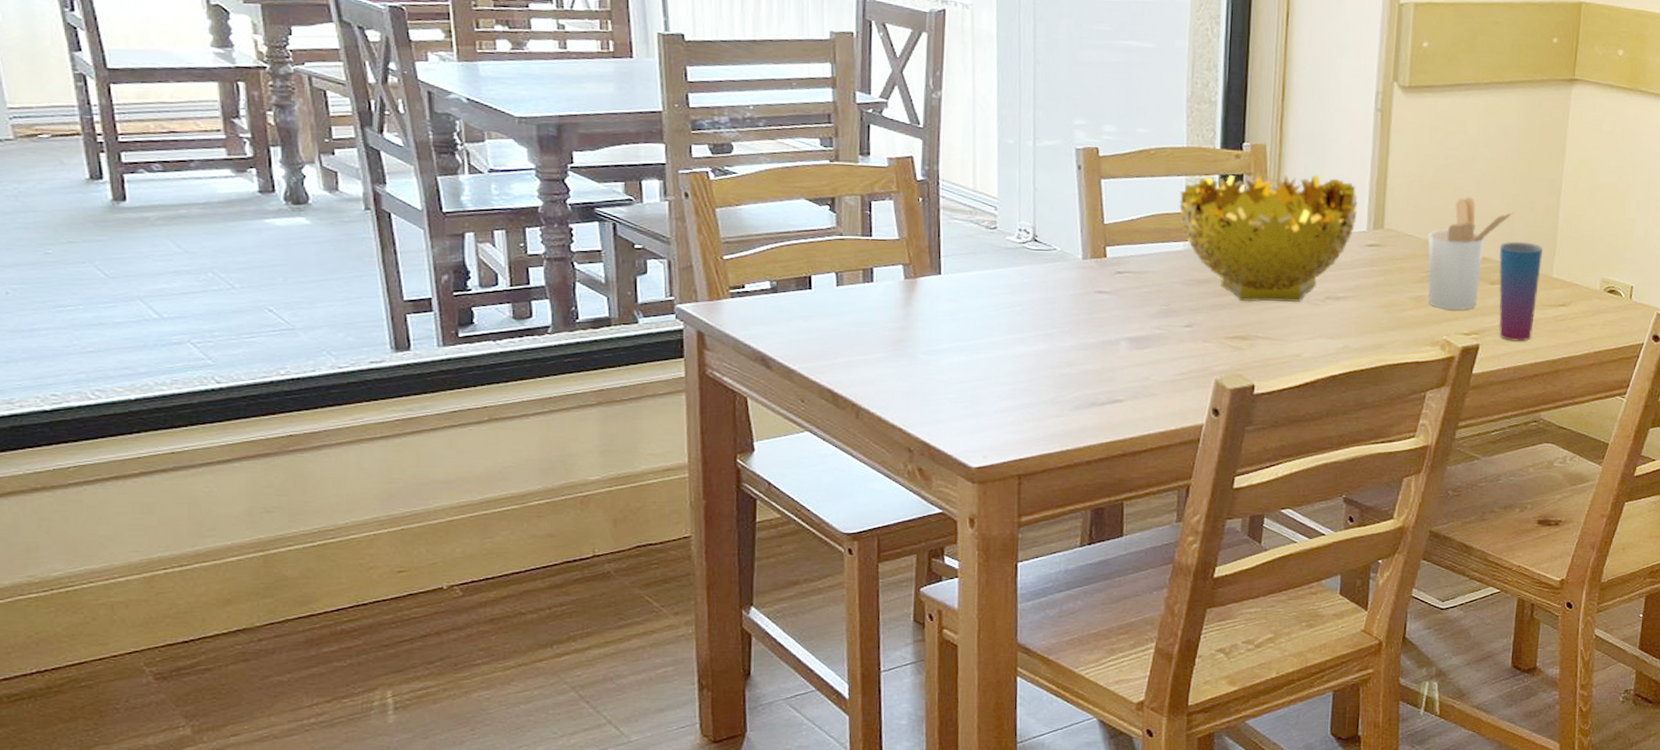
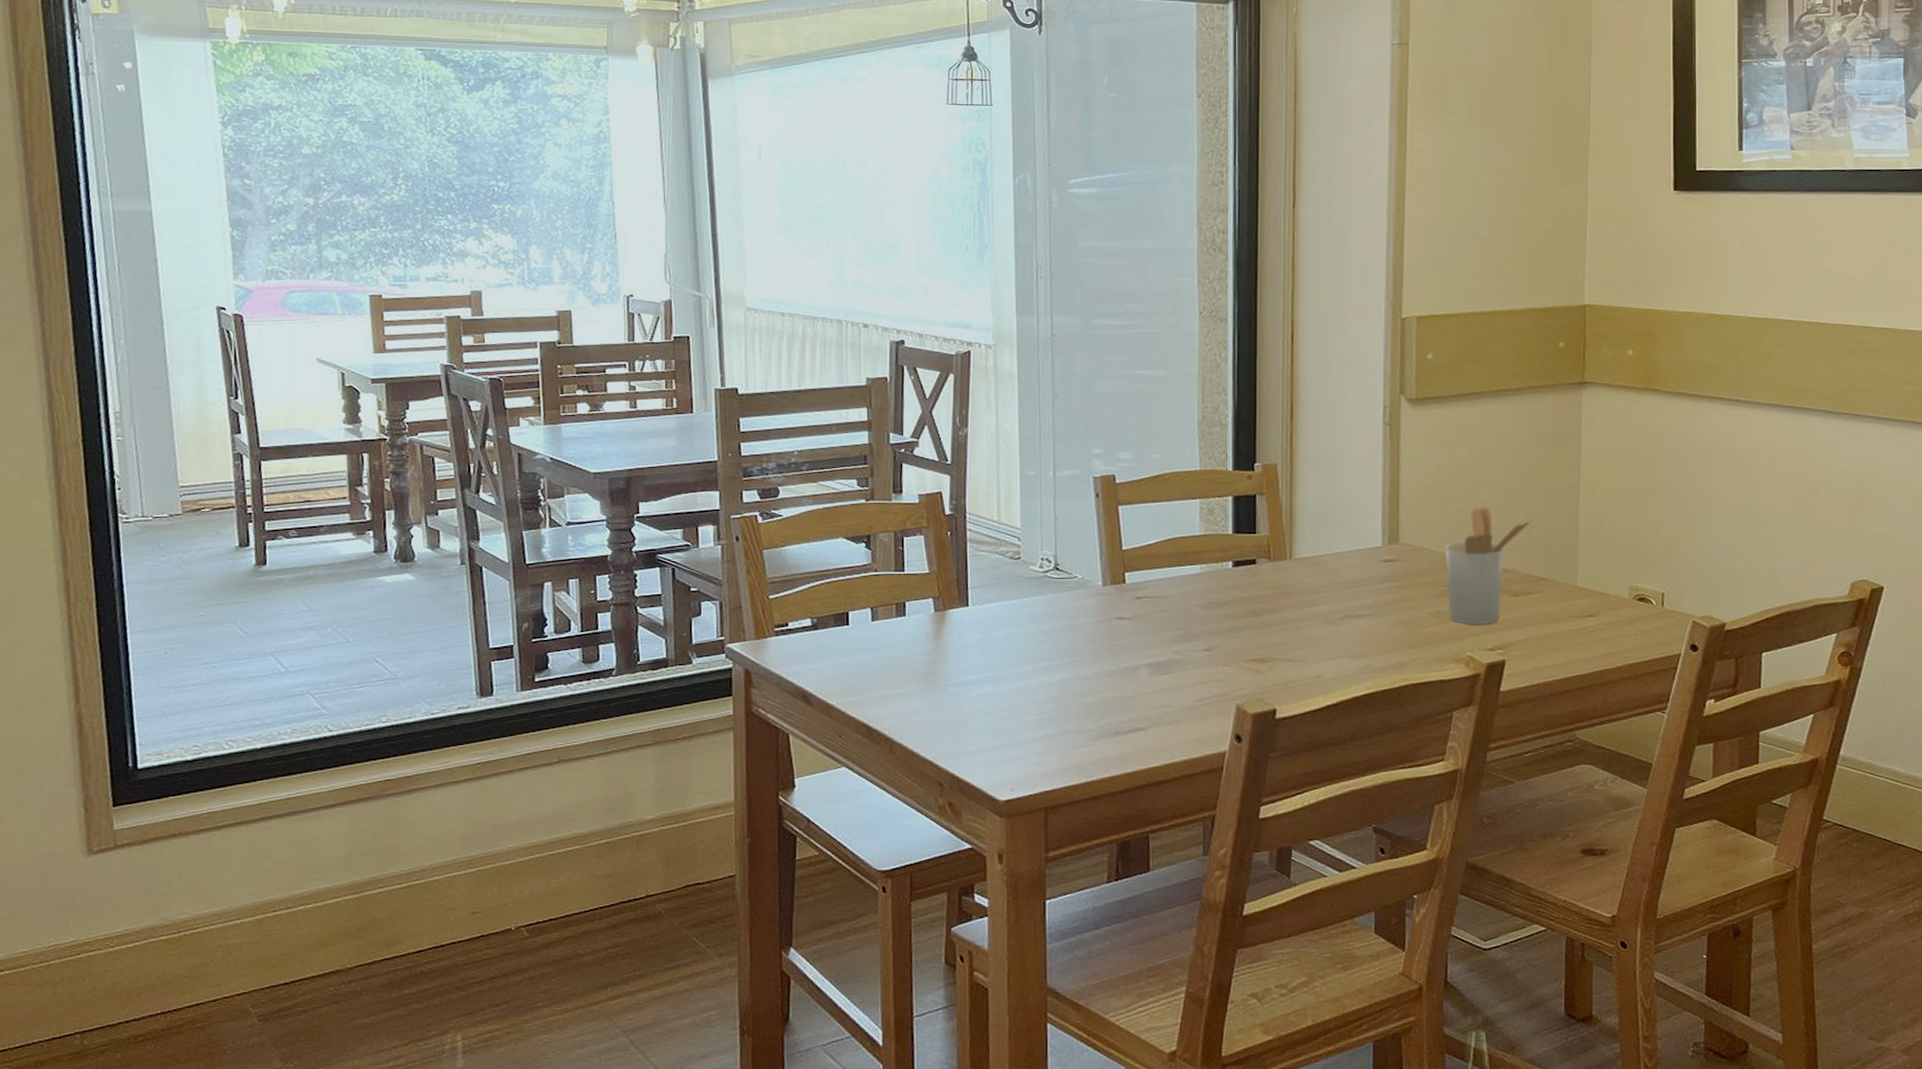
decorative bowl: present [1179,171,1359,302] -> none [1195,491,1372,624]
cup: present [1498,241,1544,342] -> none [1519,550,1566,656]

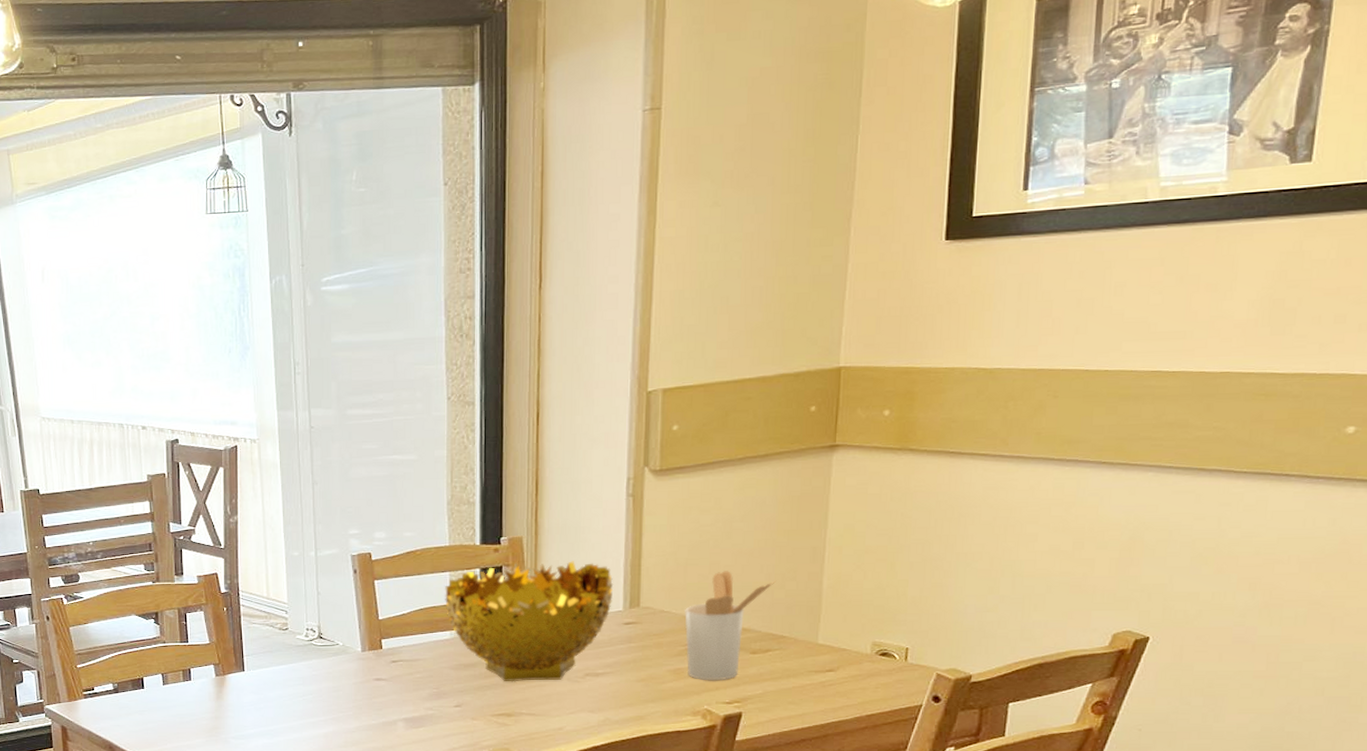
decorative bowl: none [1195,491,1372,624] -> present [445,561,614,682]

